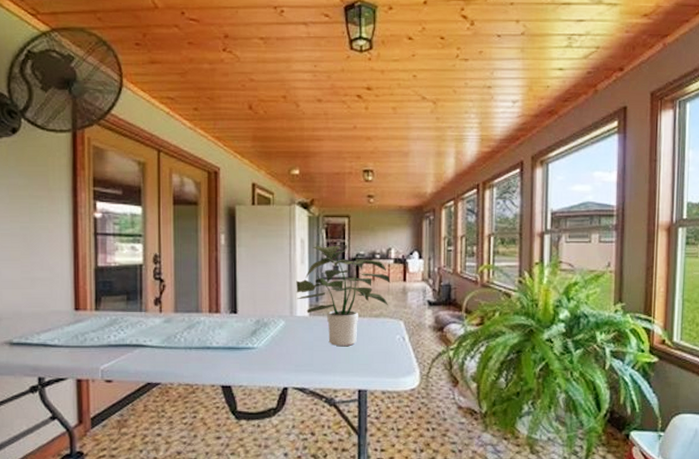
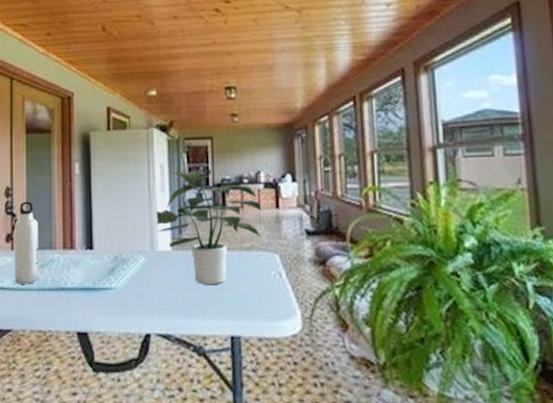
water bottle: none [163,268,186,343] -> present [15,201,39,284]

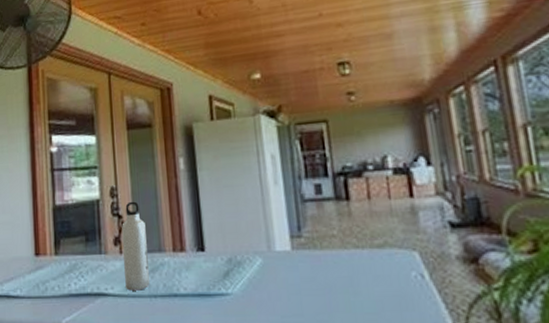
potted plant: present [156,169,262,284] -> none [271,157,394,288]

